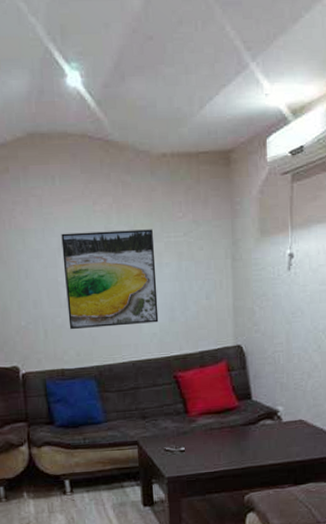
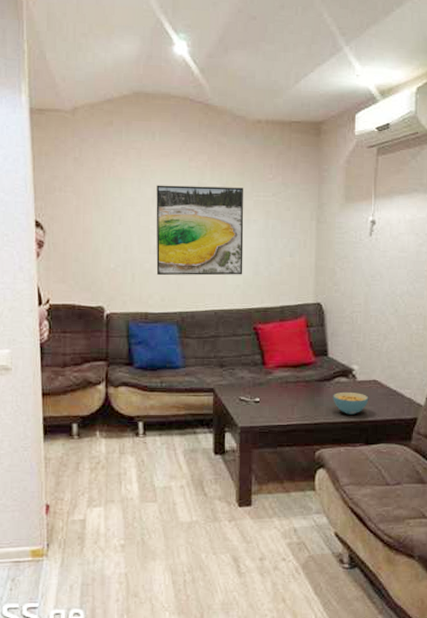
cereal bowl: none [259,433,296,457] -> present [333,391,369,415]

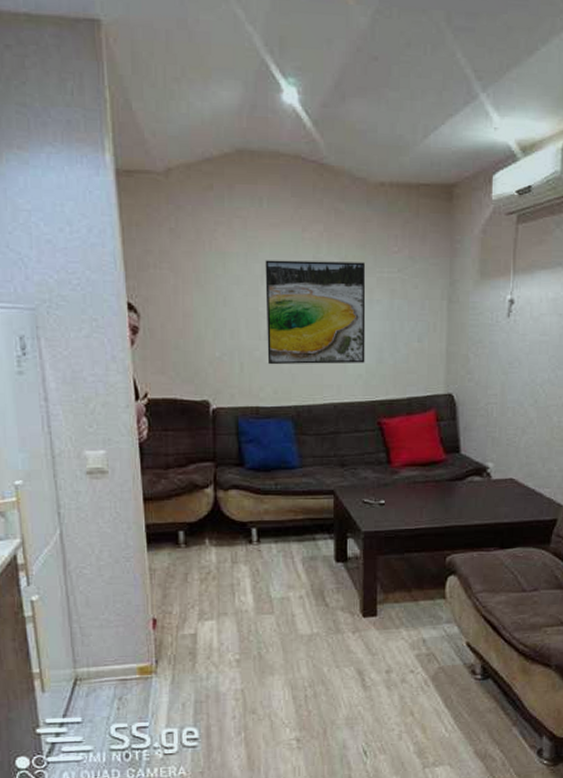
cereal bowl: present [333,391,369,415] -> none [465,491,505,517]

